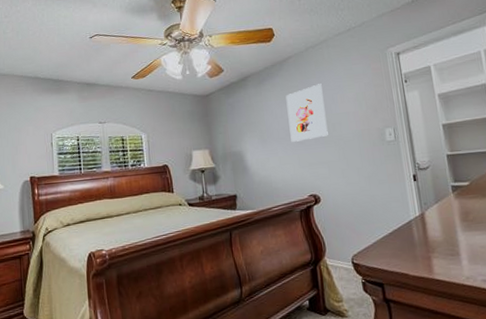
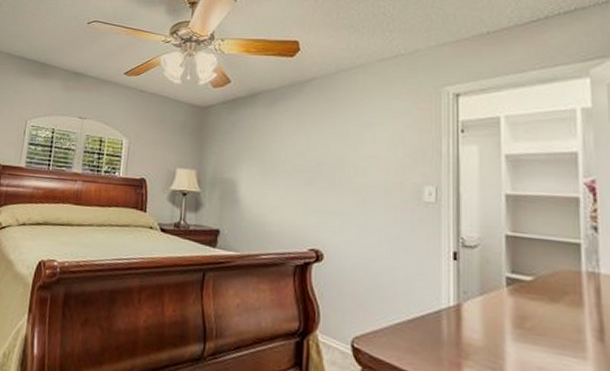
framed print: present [285,83,328,142] -> none [298,116,349,181]

